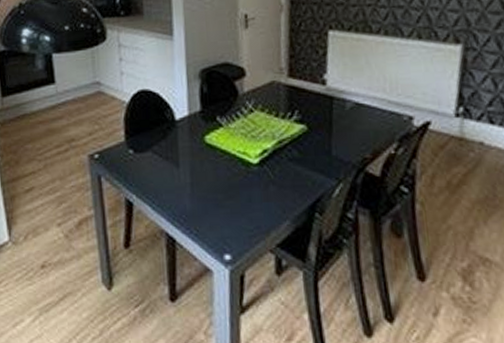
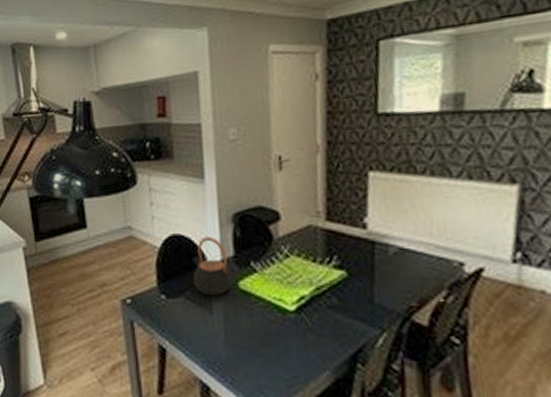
teapot: none [159,91,199,150] -> present [192,236,233,296]

